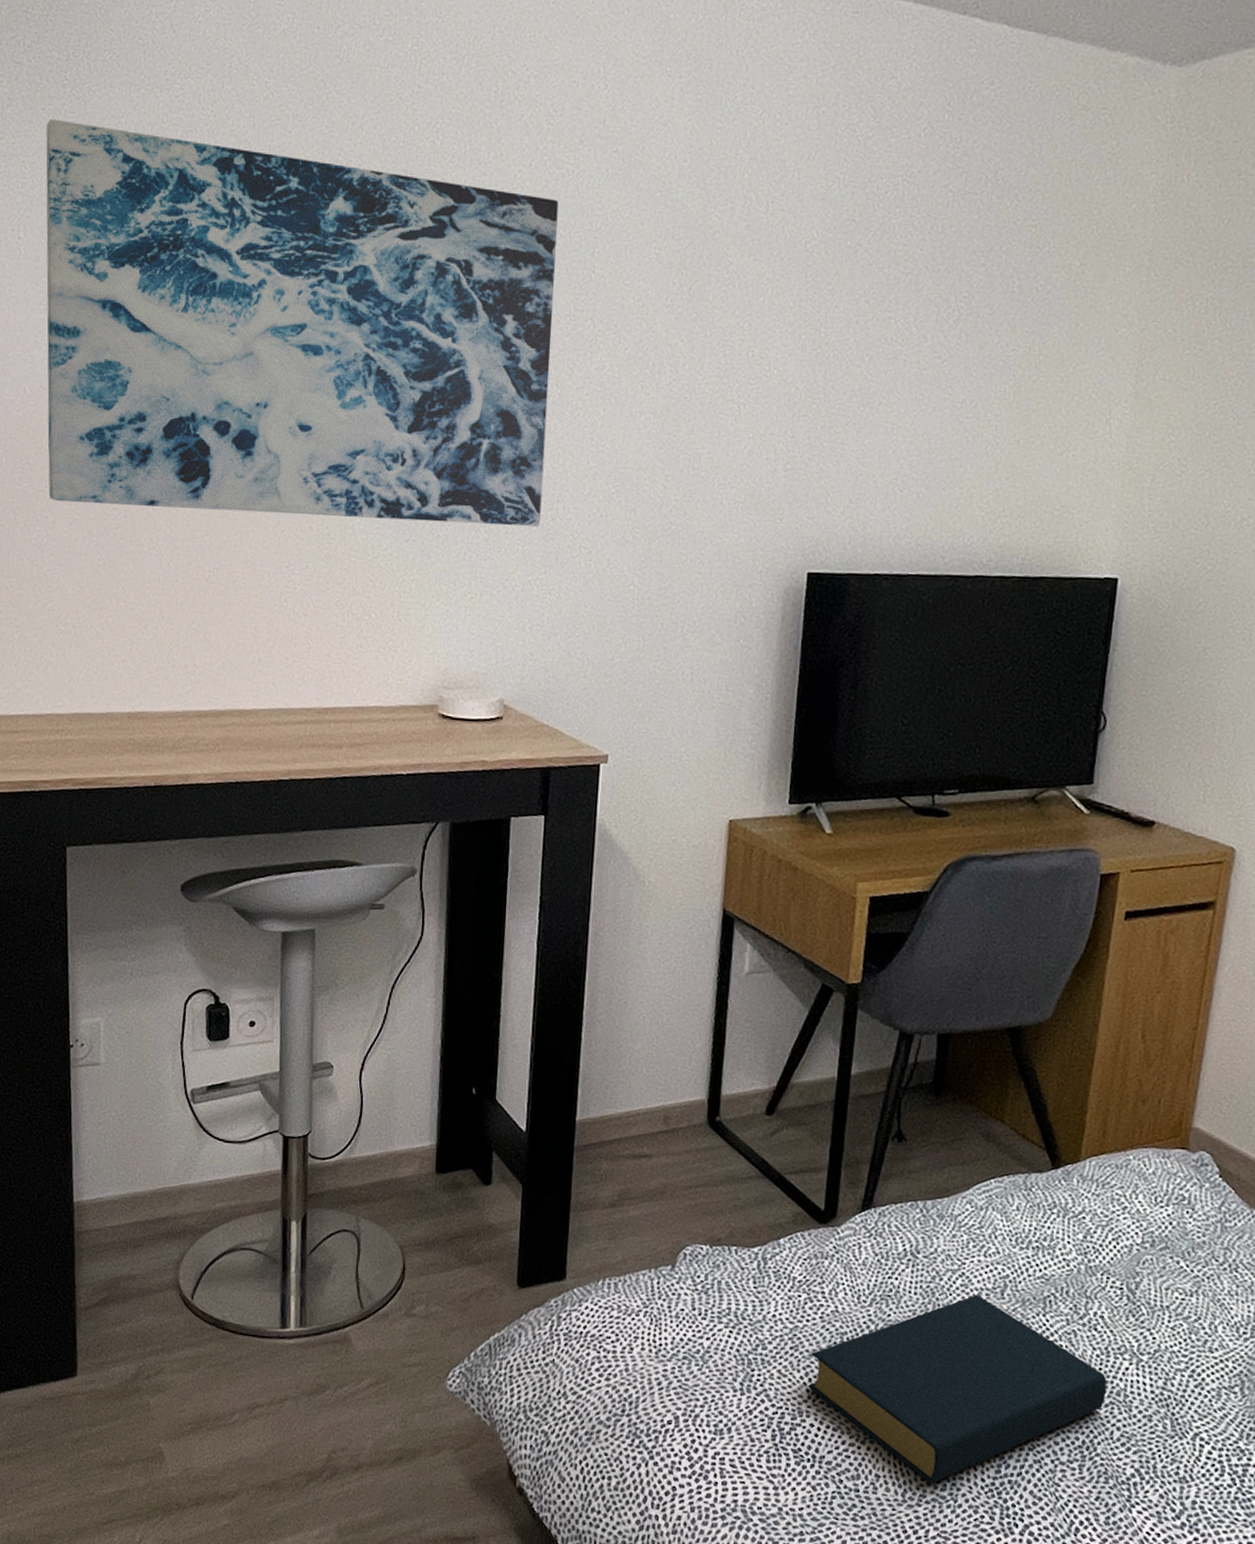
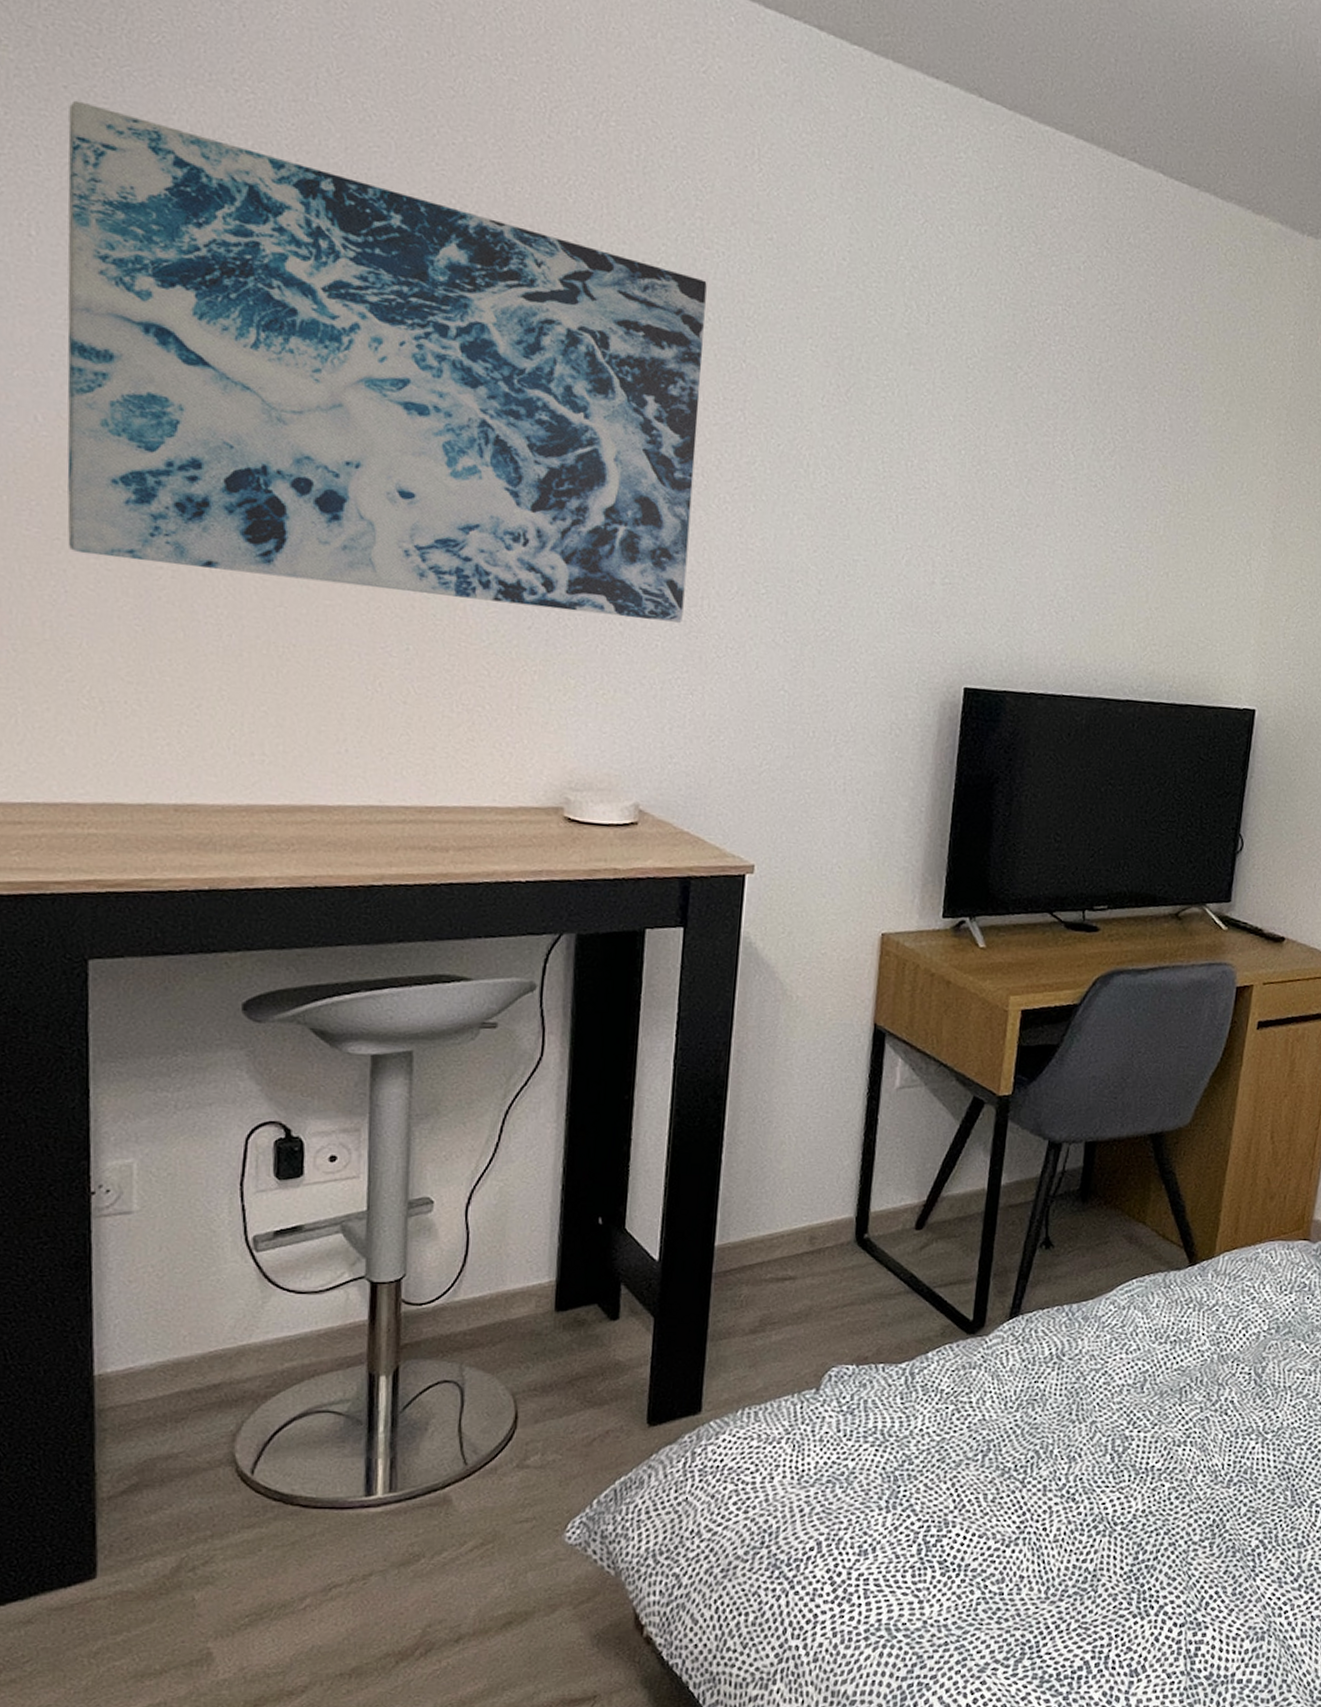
hardback book: present [808,1294,1107,1484] -> none [954,1391,1236,1578]

